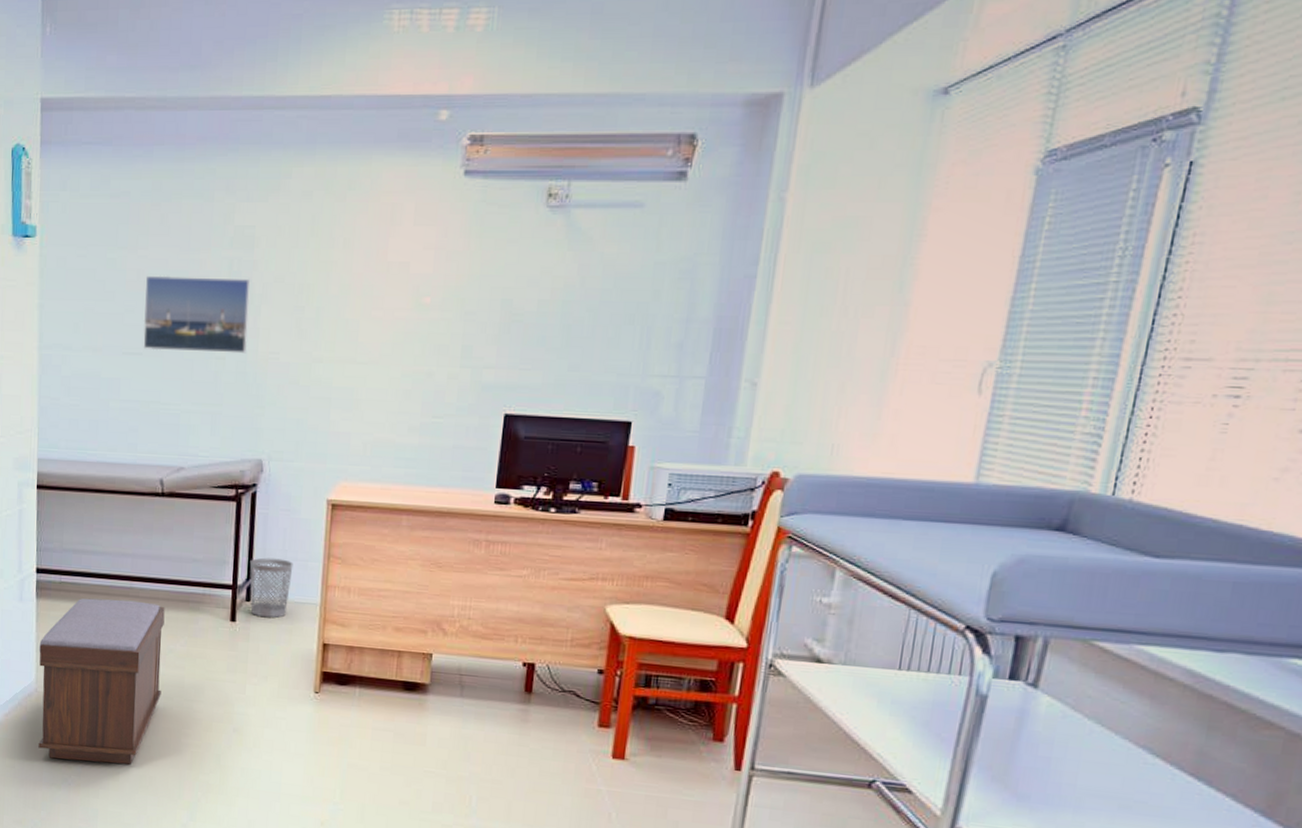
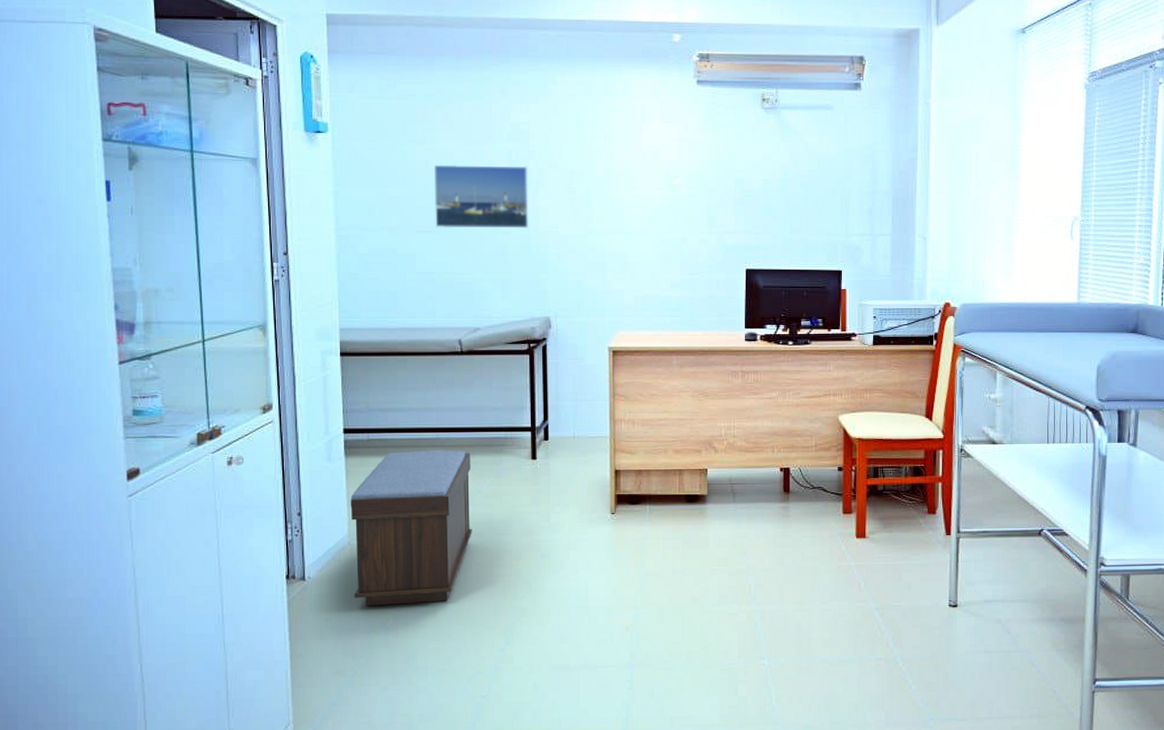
wastebasket: present [249,557,293,618] -> none [545,401,584,453]

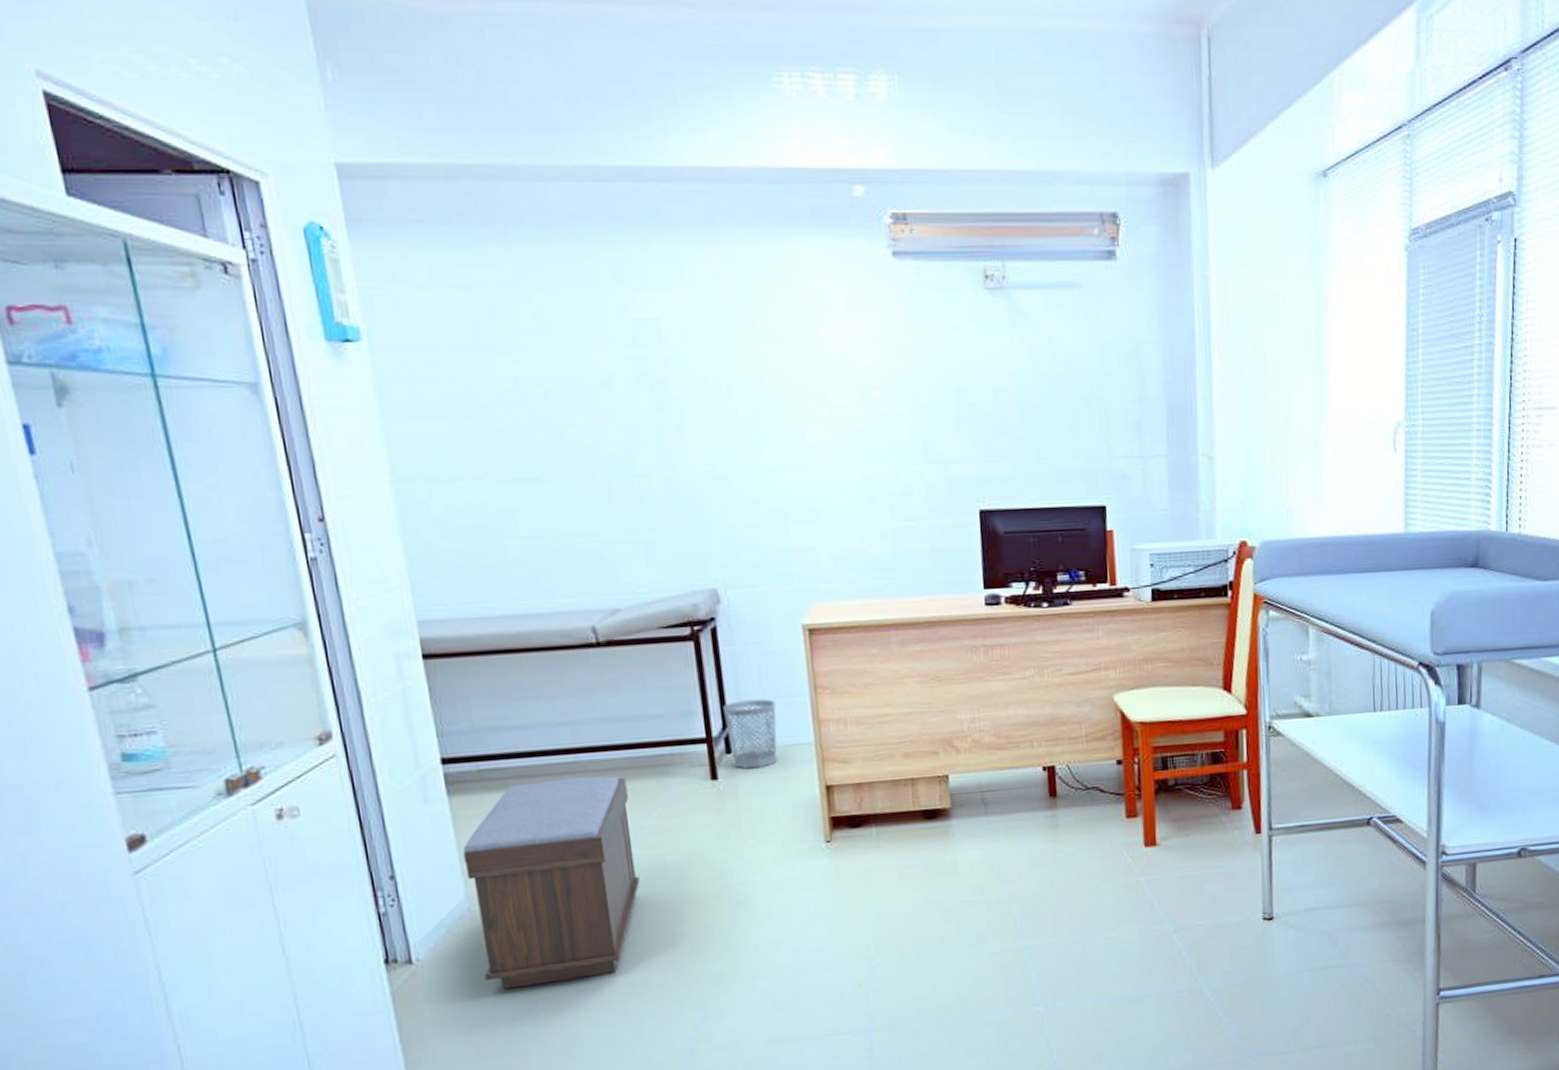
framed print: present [434,164,530,228] -> none [527,381,675,473]
wastebasket: none [545,401,584,453] -> present [722,698,777,769]

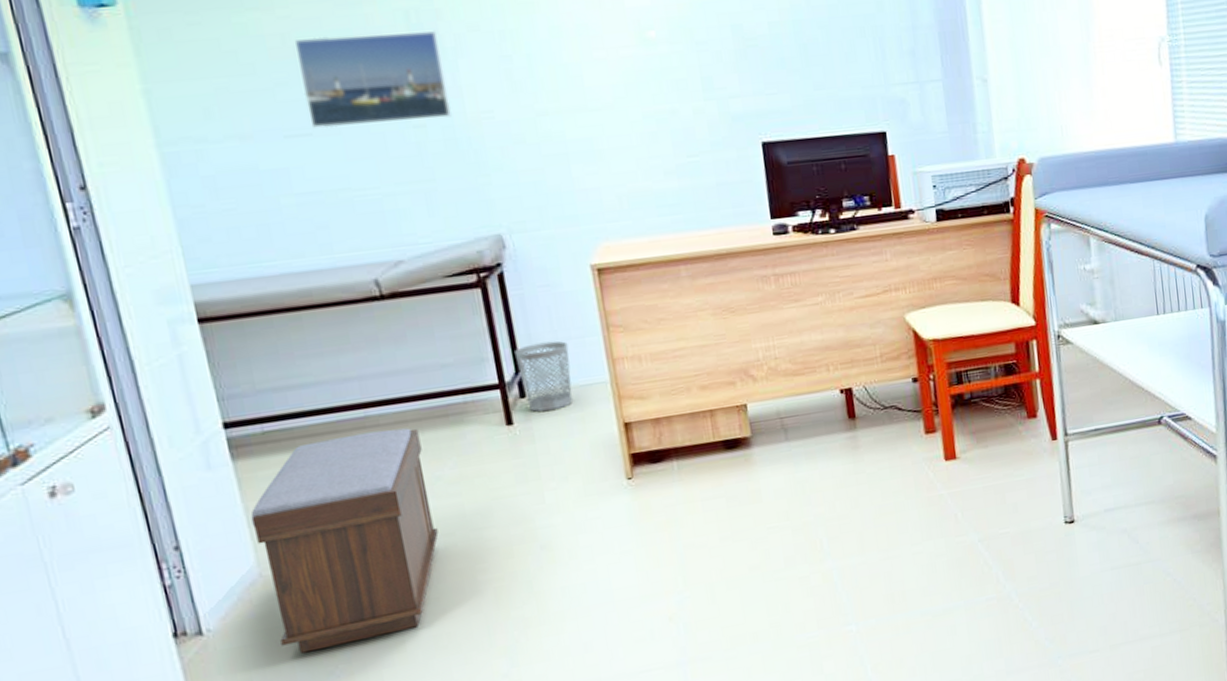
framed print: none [527,381,675,473] -> present [294,31,452,128]

